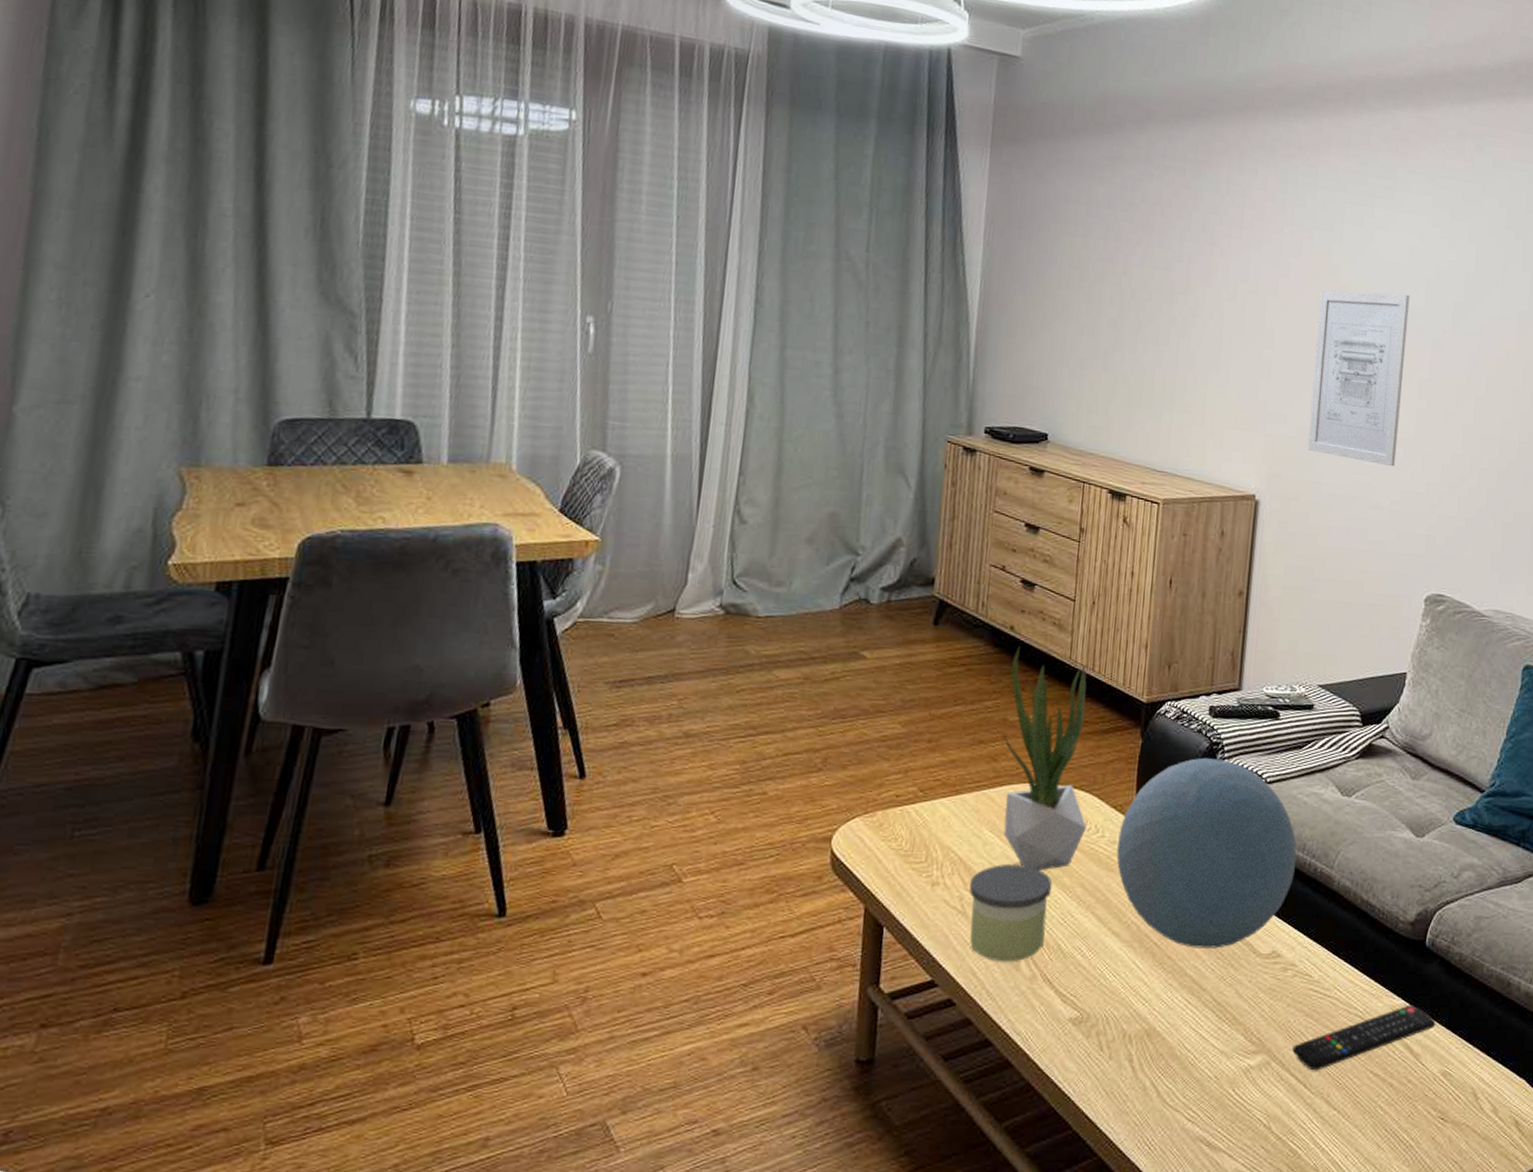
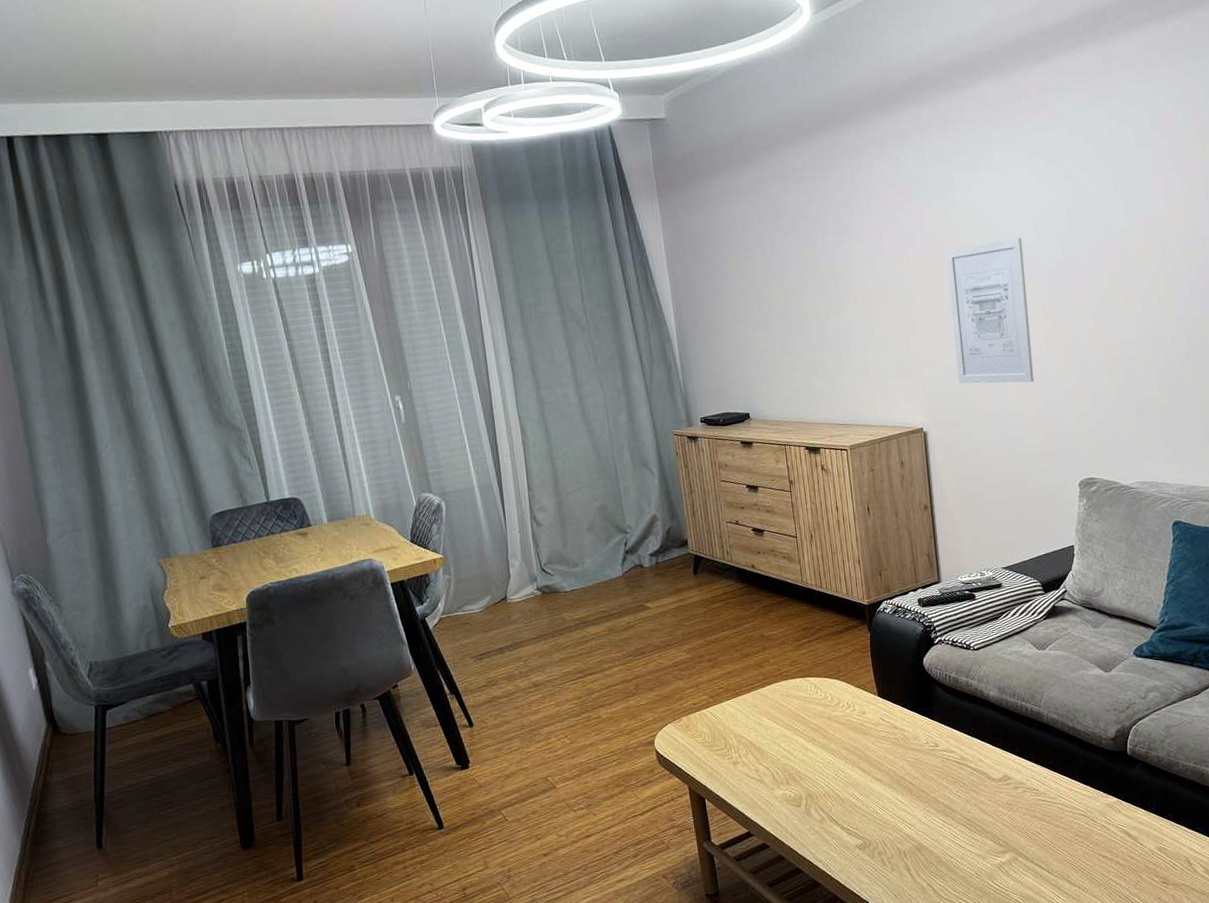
candle: present [969,865,1053,962] -> none [761,740,825,813]
potted plant: present [1002,646,1087,870] -> none [758,579,840,742]
decorative orb: present [1116,757,1297,949] -> none [866,637,1011,782]
remote control: present [1292,1005,1436,1071] -> none [1033,800,1147,860]

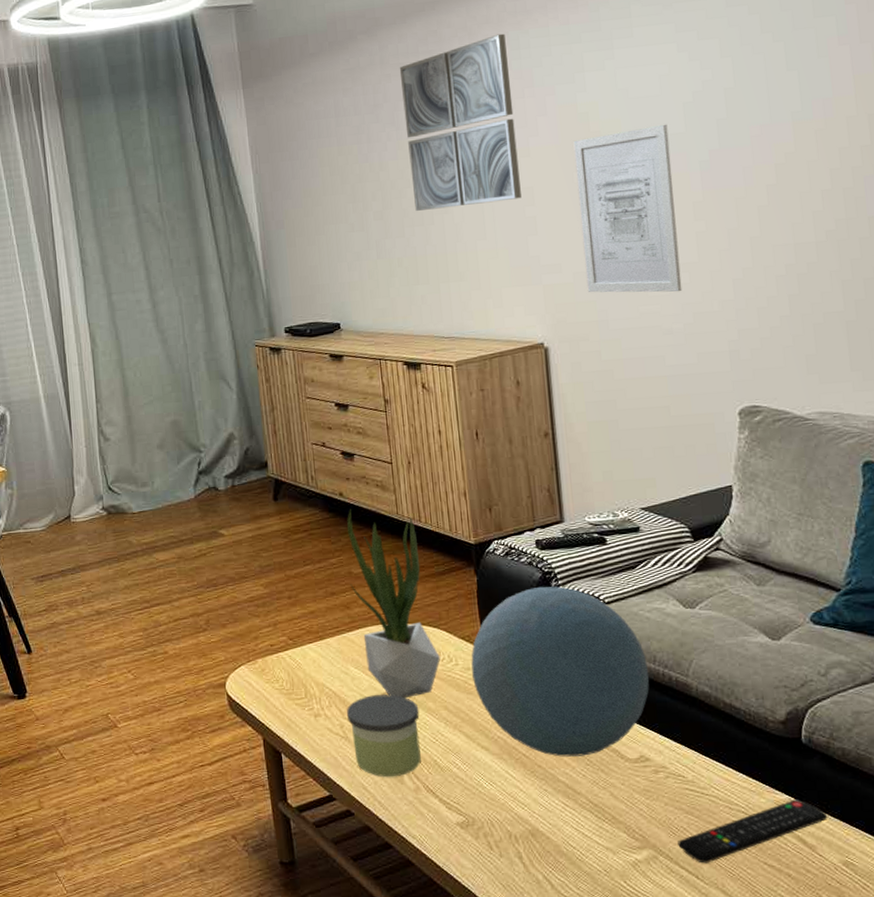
potted plant: none [758,579,840,742] -> present [347,509,440,698]
candle: none [761,740,825,813] -> present [347,694,421,778]
wall art: none [797,153,903,312] -> present [399,33,522,211]
decorative orb: none [866,637,1011,782] -> present [471,586,650,757]
remote control: none [1033,800,1147,860] -> present [678,799,828,863]

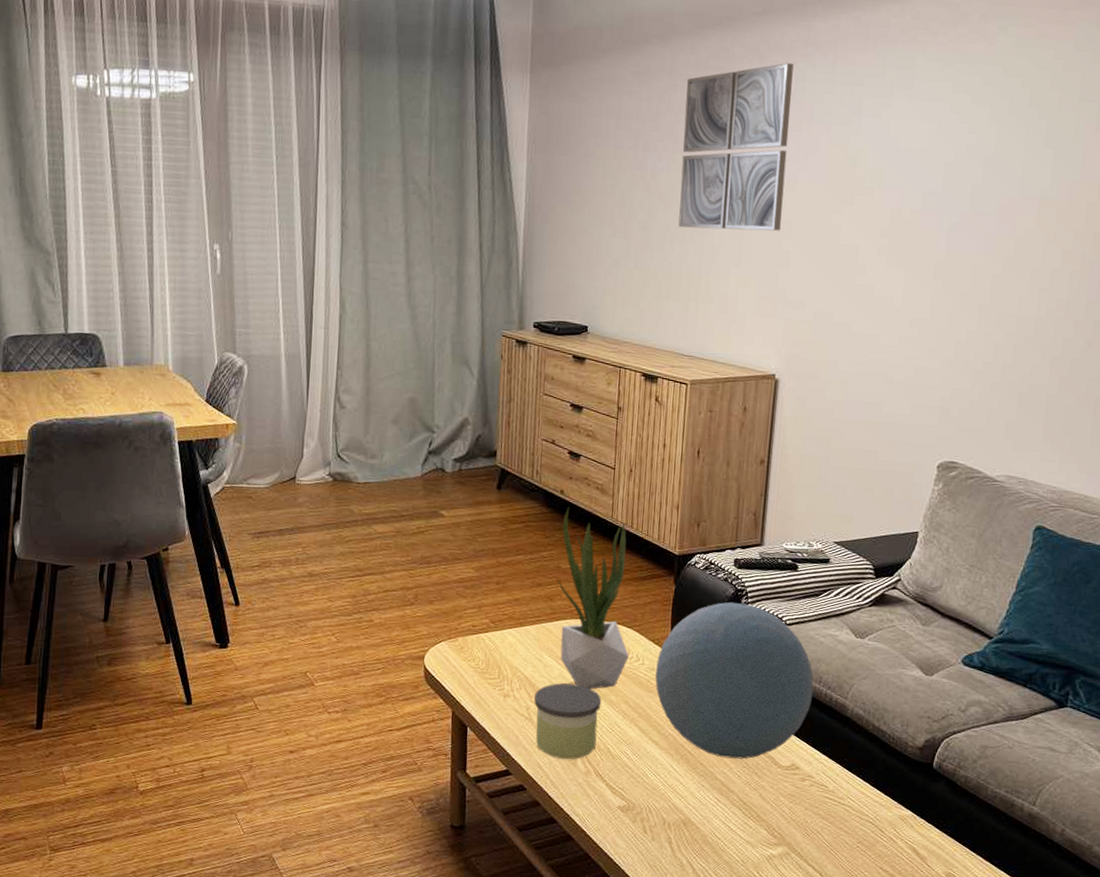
wall art: present [573,124,682,293] -> none [824,180,927,345]
remote control: present [678,799,828,863] -> none [810,816,942,864]

